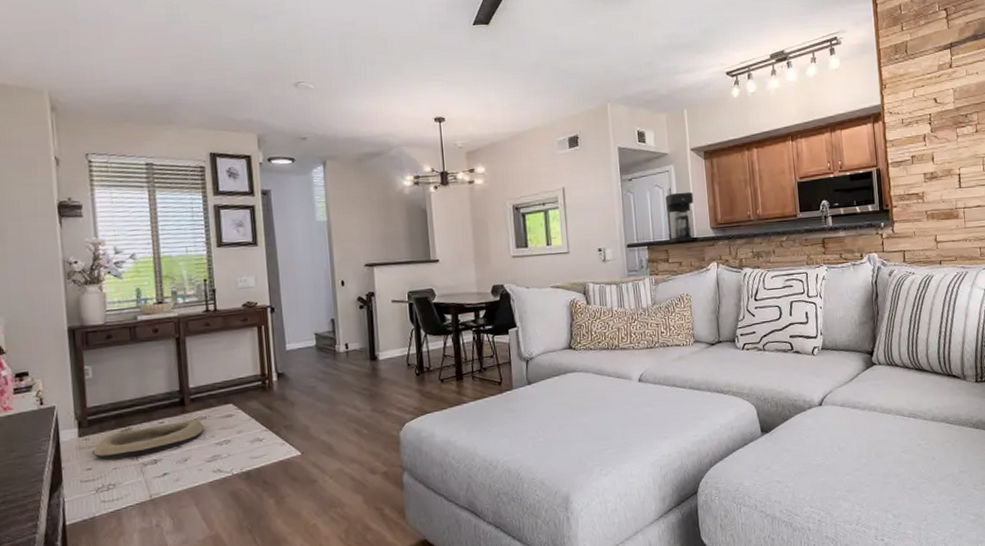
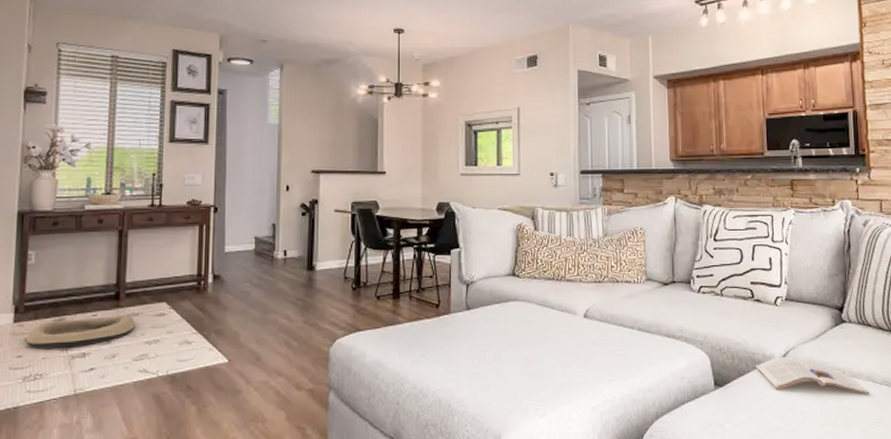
coffee maker: present [665,191,700,244] -> none [623,120,658,174]
magazine: none [797,400,899,431] -> present [755,356,870,395]

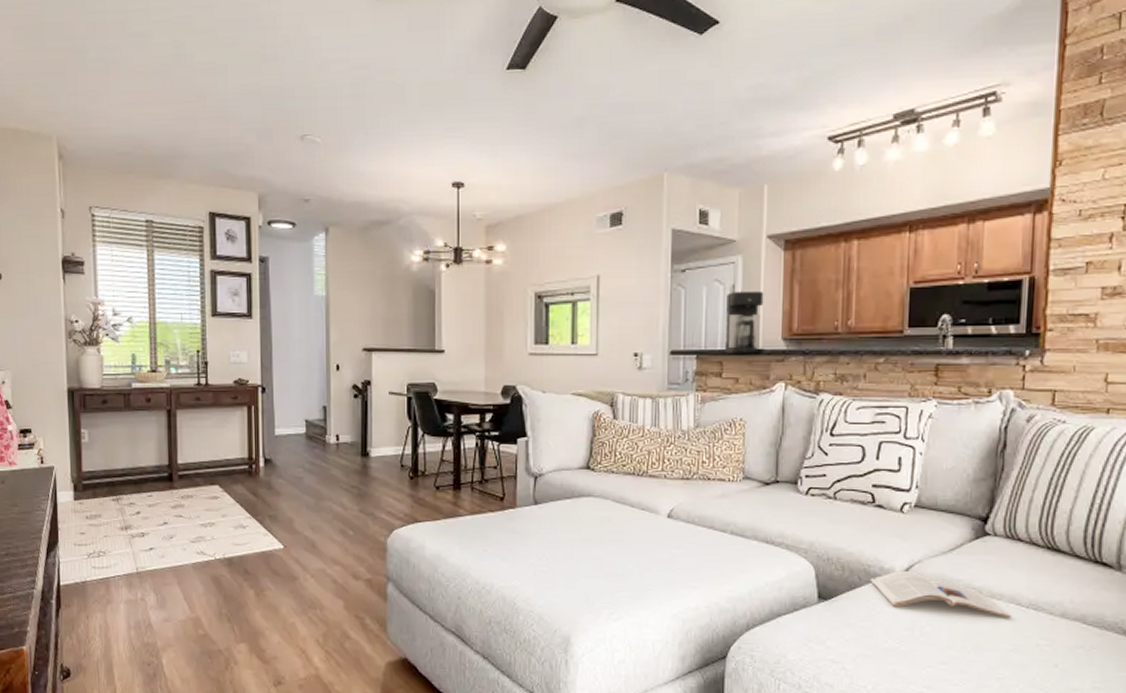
dog bed: present [25,314,135,350] -> none [86,496,190,528]
coffee maker: none [623,120,658,174] -> present [724,290,765,355]

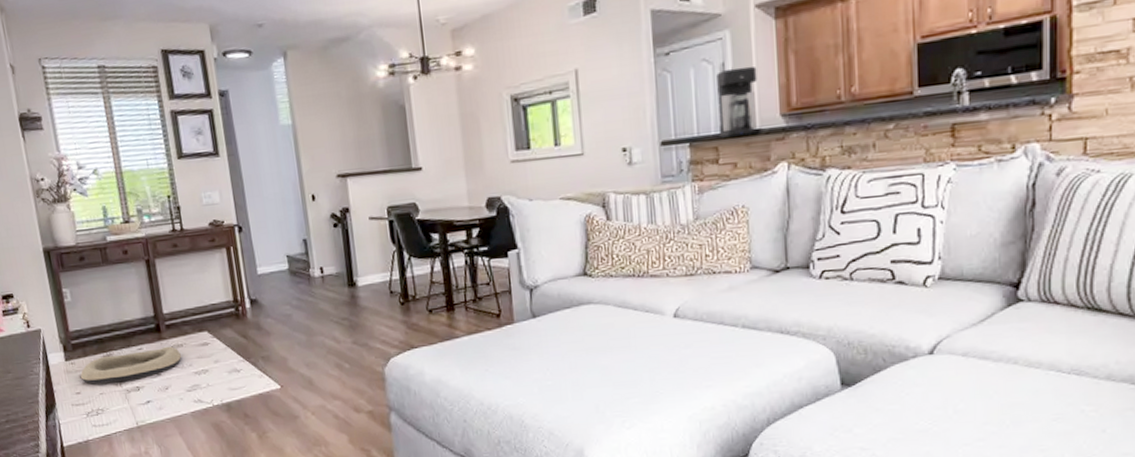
dog bed: none [86,496,190,528] -> present [80,346,182,385]
magazine: present [870,570,1011,619] -> none [895,346,1051,387]

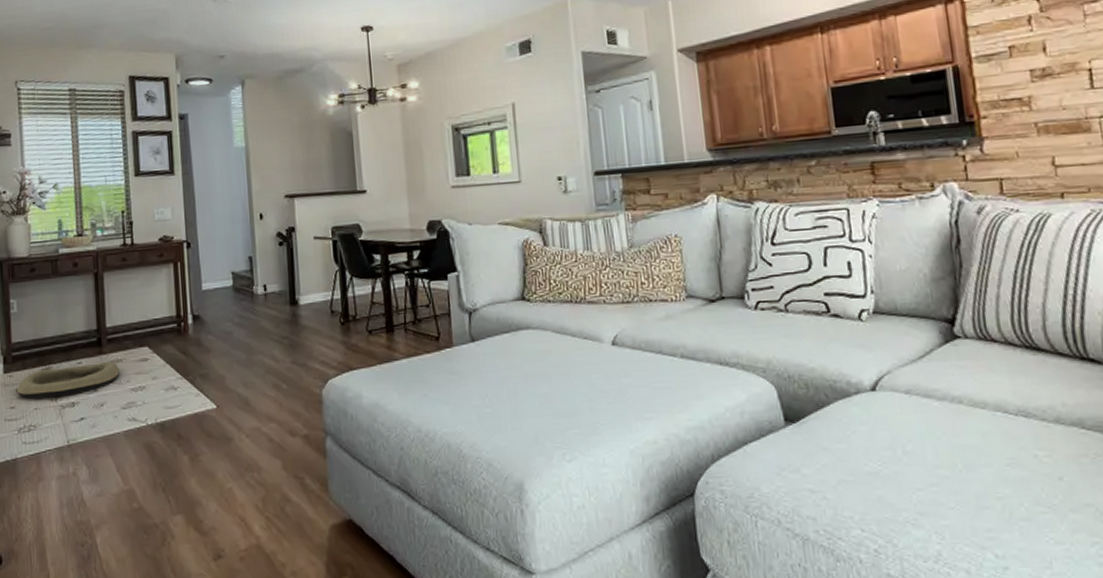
coffee maker: present [716,66,764,139] -> none [645,104,692,171]

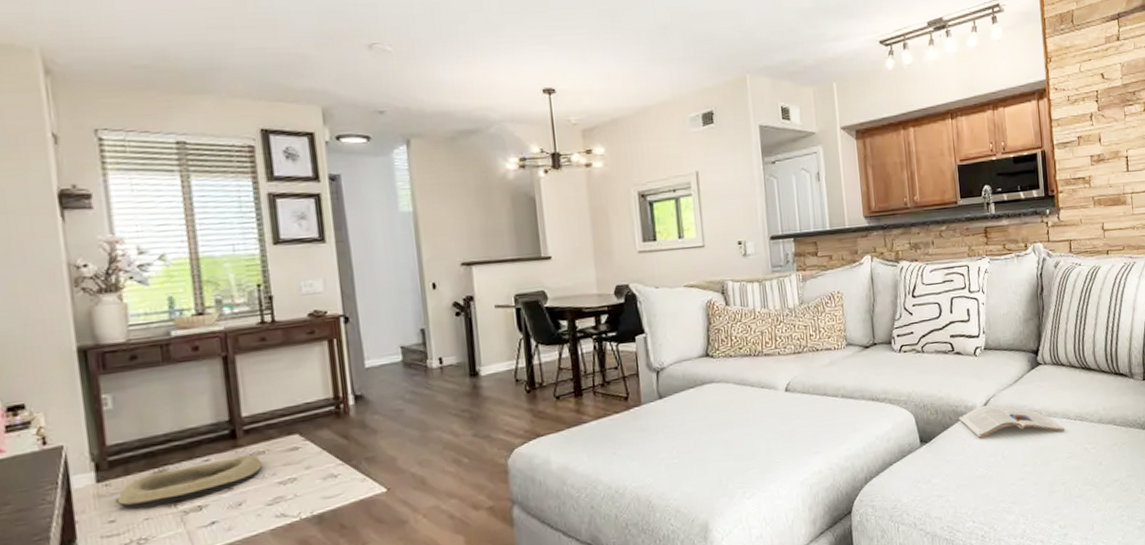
magazine: none [838,383,1000,429] -> present [958,404,1065,439]

